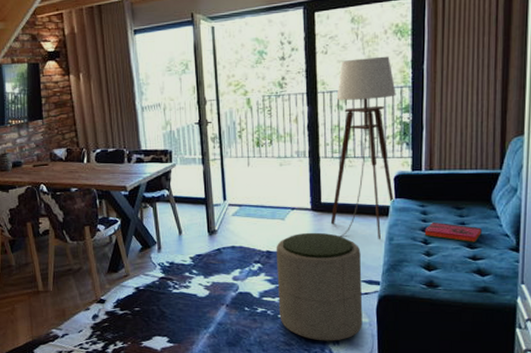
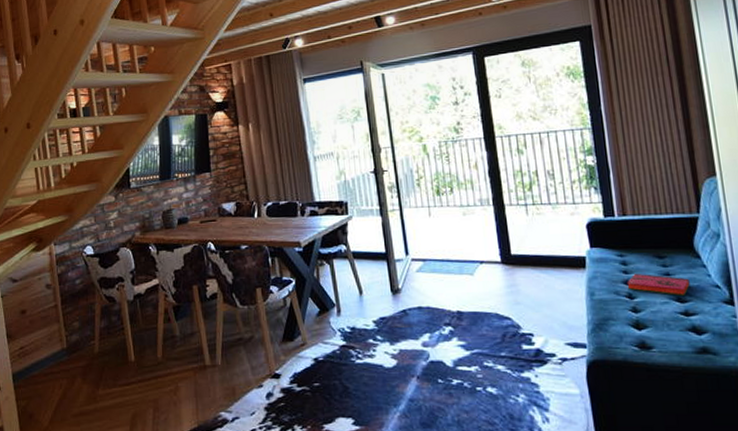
ottoman: present [276,232,363,341] -> none [467,288,573,419]
floor lamp: present [330,56,396,240] -> none [515,98,590,296]

